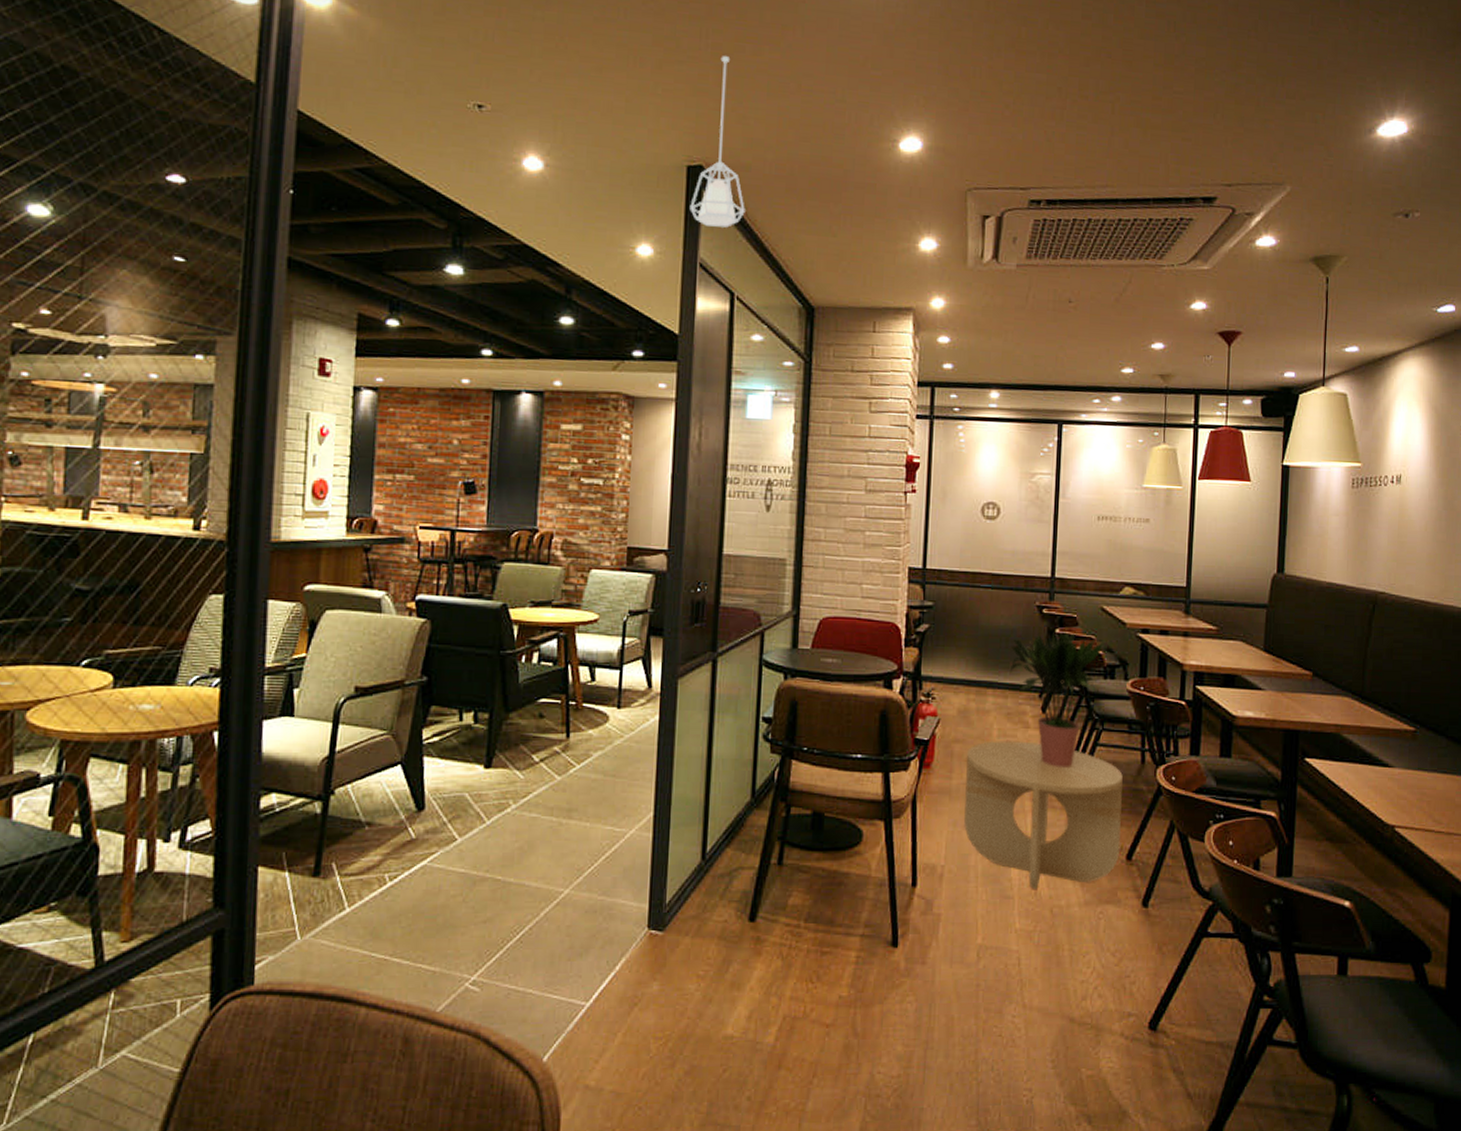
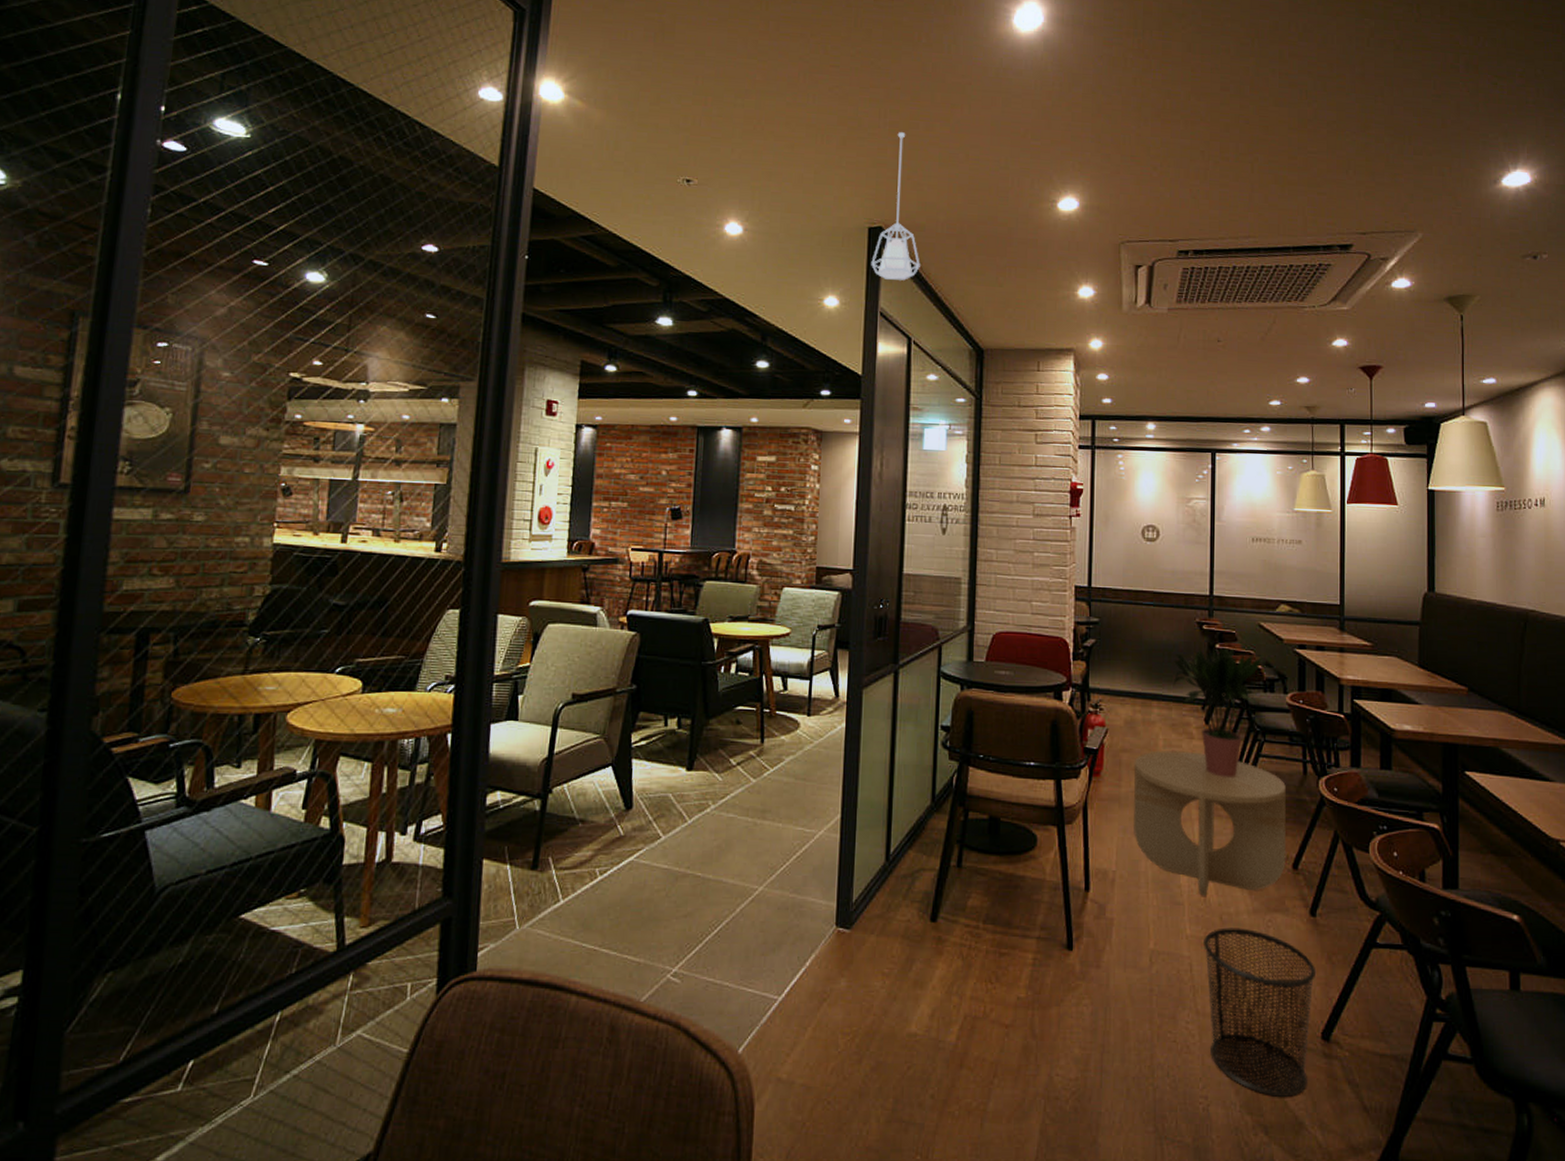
waste bin: none [1031,920,1146,1087] -> present [1202,927,1317,1097]

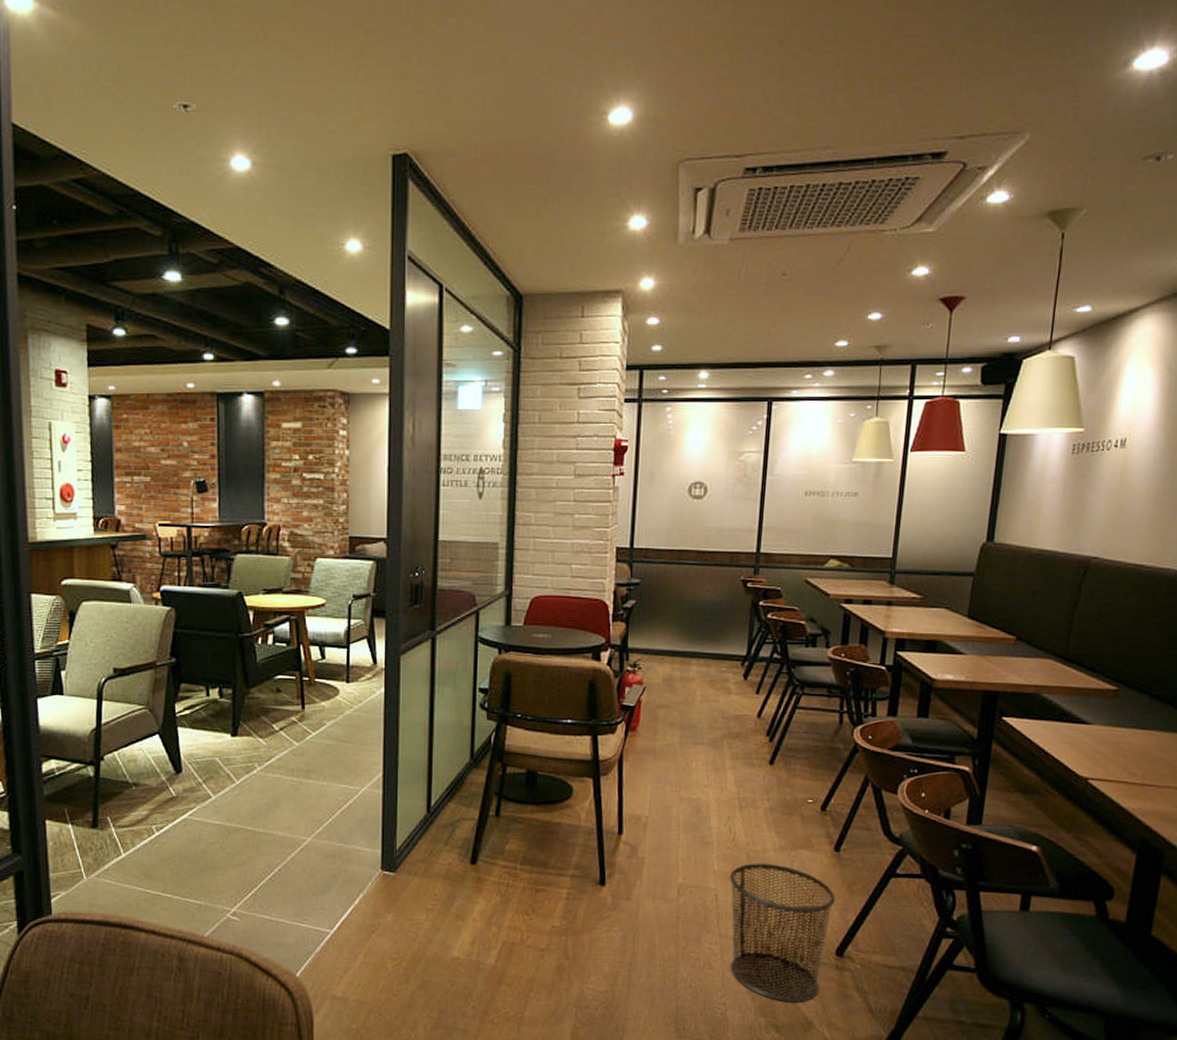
pendant lamp: present [871,132,920,280] -> none [396,33,452,217]
side table: present [1133,751,1286,896] -> none [667,706,821,836]
potted plant: present [1173,644,1263,777] -> none [713,601,808,729]

